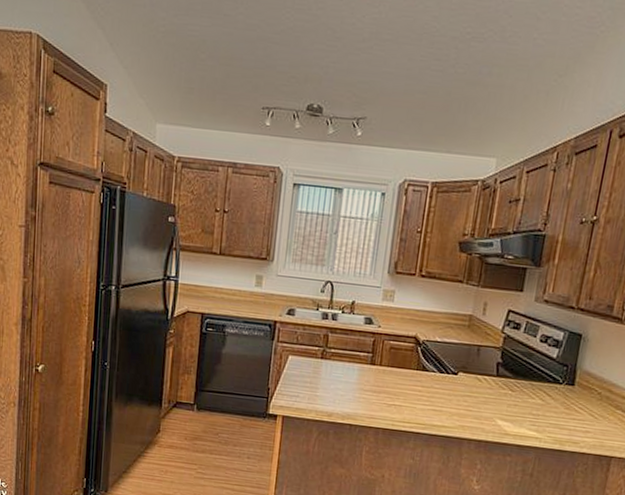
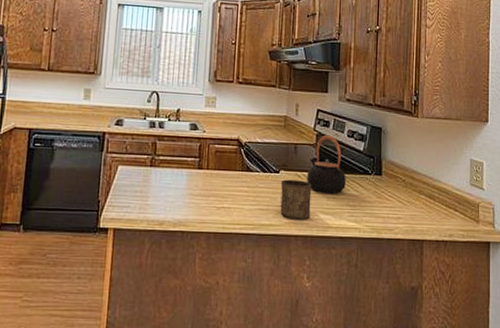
cup: none [454,382,493,425] -> present [280,179,312,220]
teapot: none [487,338,533,401] -> present [307,135,346,194]

